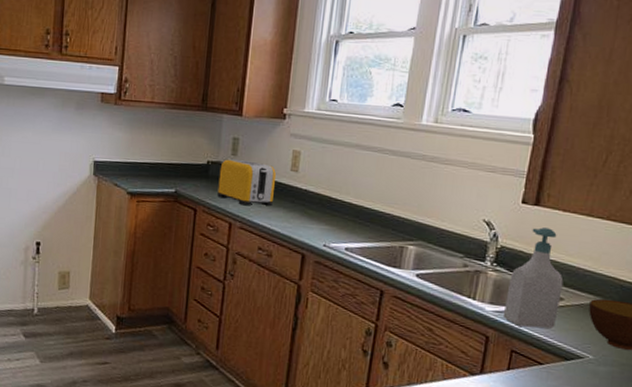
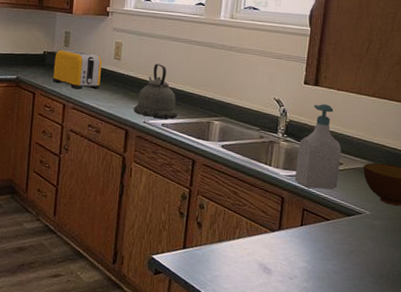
kettle: none [312,177,366,242] -> present [133,64,178,119]

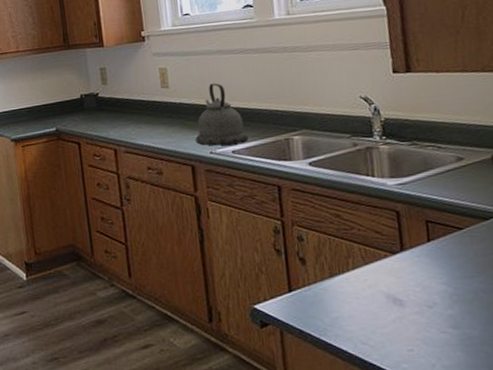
toaster: present [53,50,102,90] -> none [94,86,152,130]
soap bottle: present [294,104,342,189] -> none [402,91,463,195]

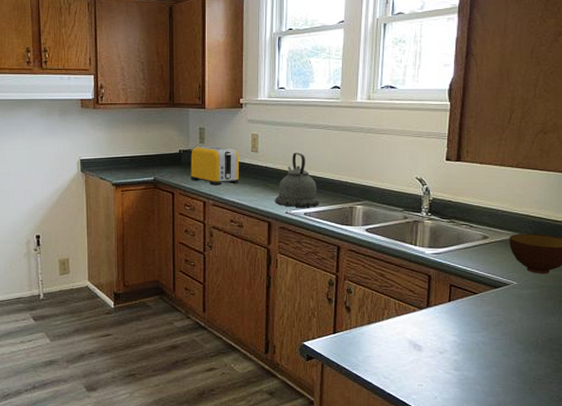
toaster: none [94,86,152,130] -> present [191,146,239,186]

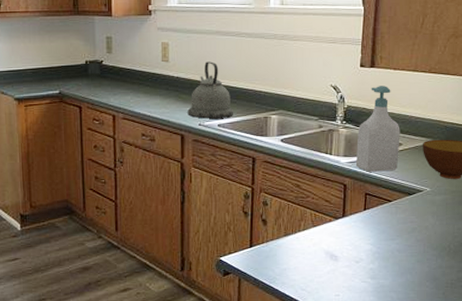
toaster: present [191,146,239,186] -> none [98,56,150,98]
soap bottle: none [440,179,486,264] -> present [355,86,400,172]

